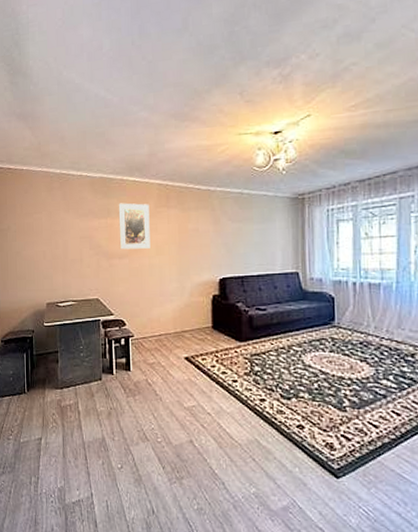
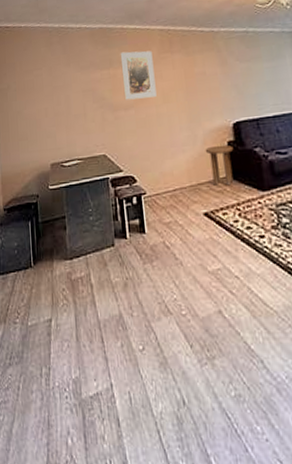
side table: none [191,298,218,335] -> present [205,145,234,186]

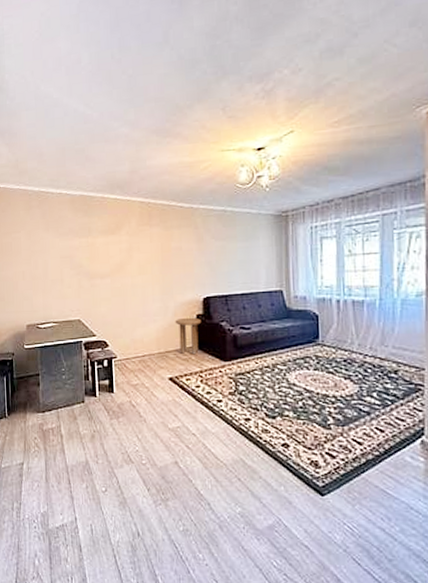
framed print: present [120,50,157,100] -> none [99,221,133,269]

